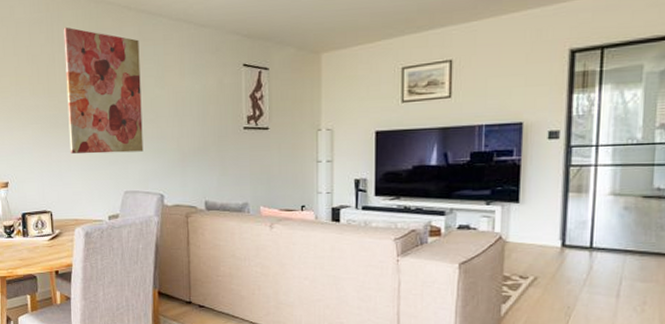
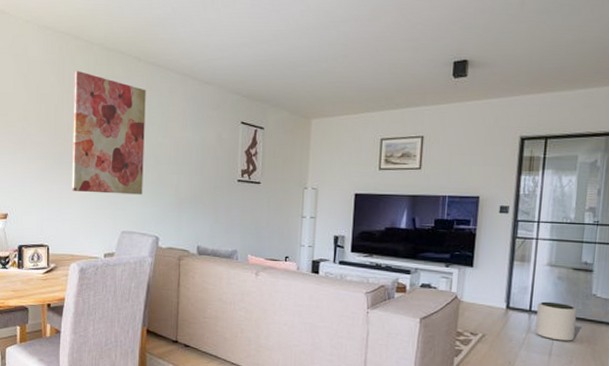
plant pot: none [598,236,651,280] -> present [535,301,578,341]

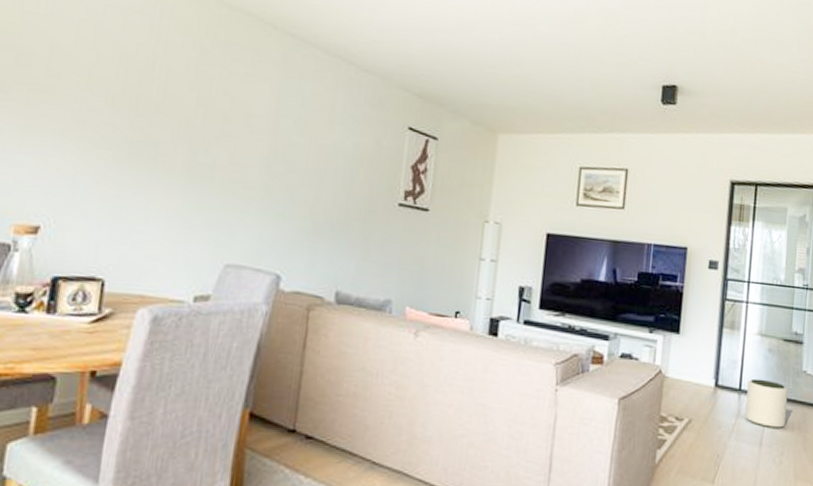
wall art: present [72,70,146,195] -> none [152,28,281,214]

